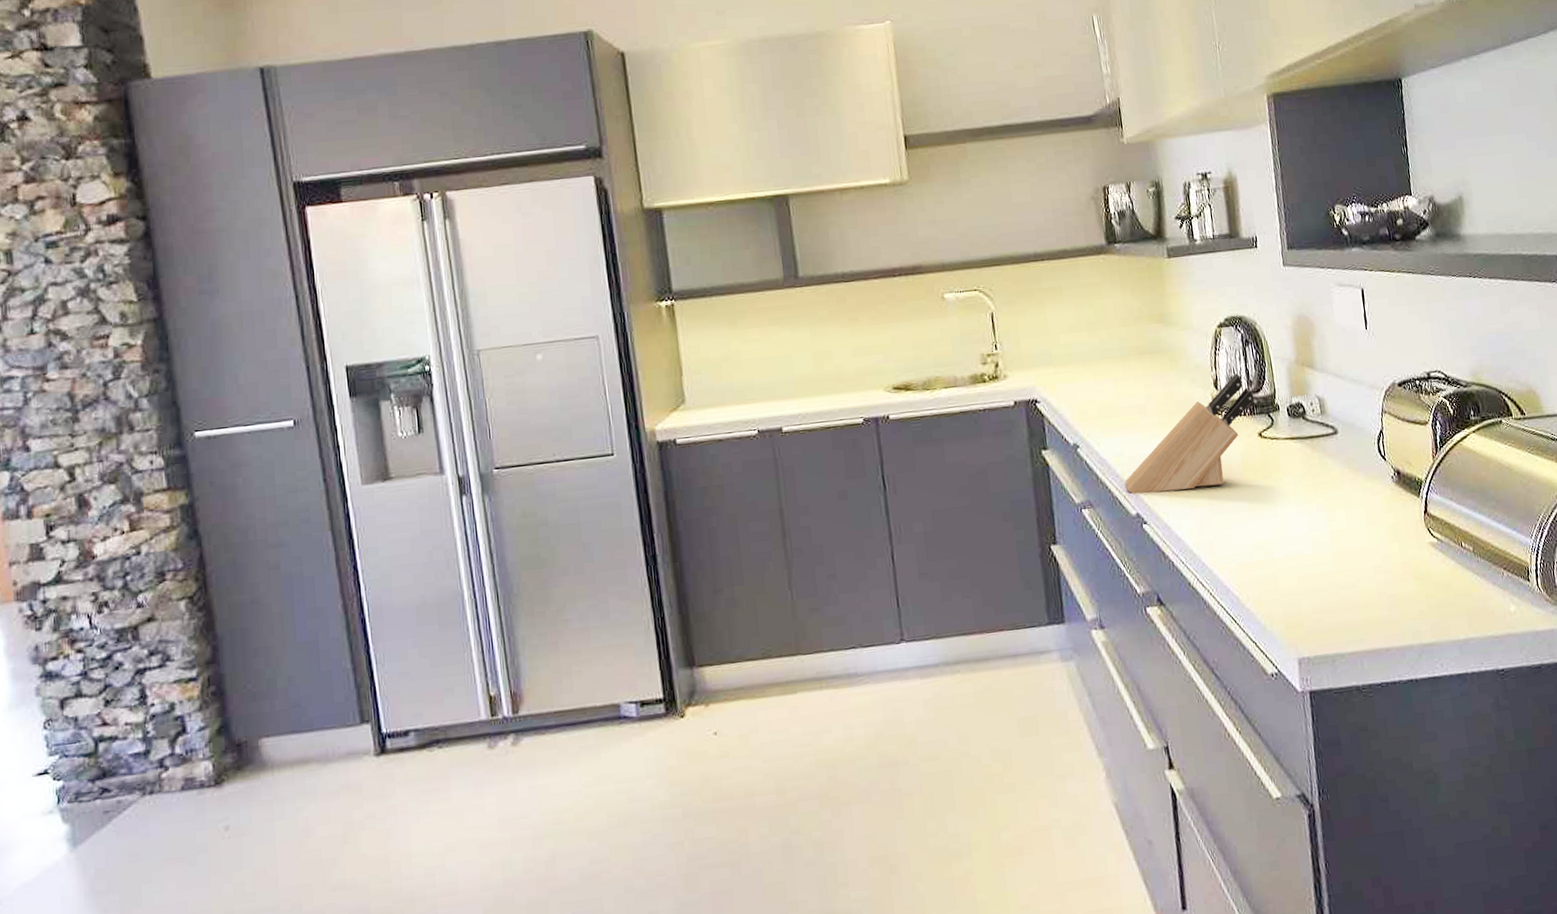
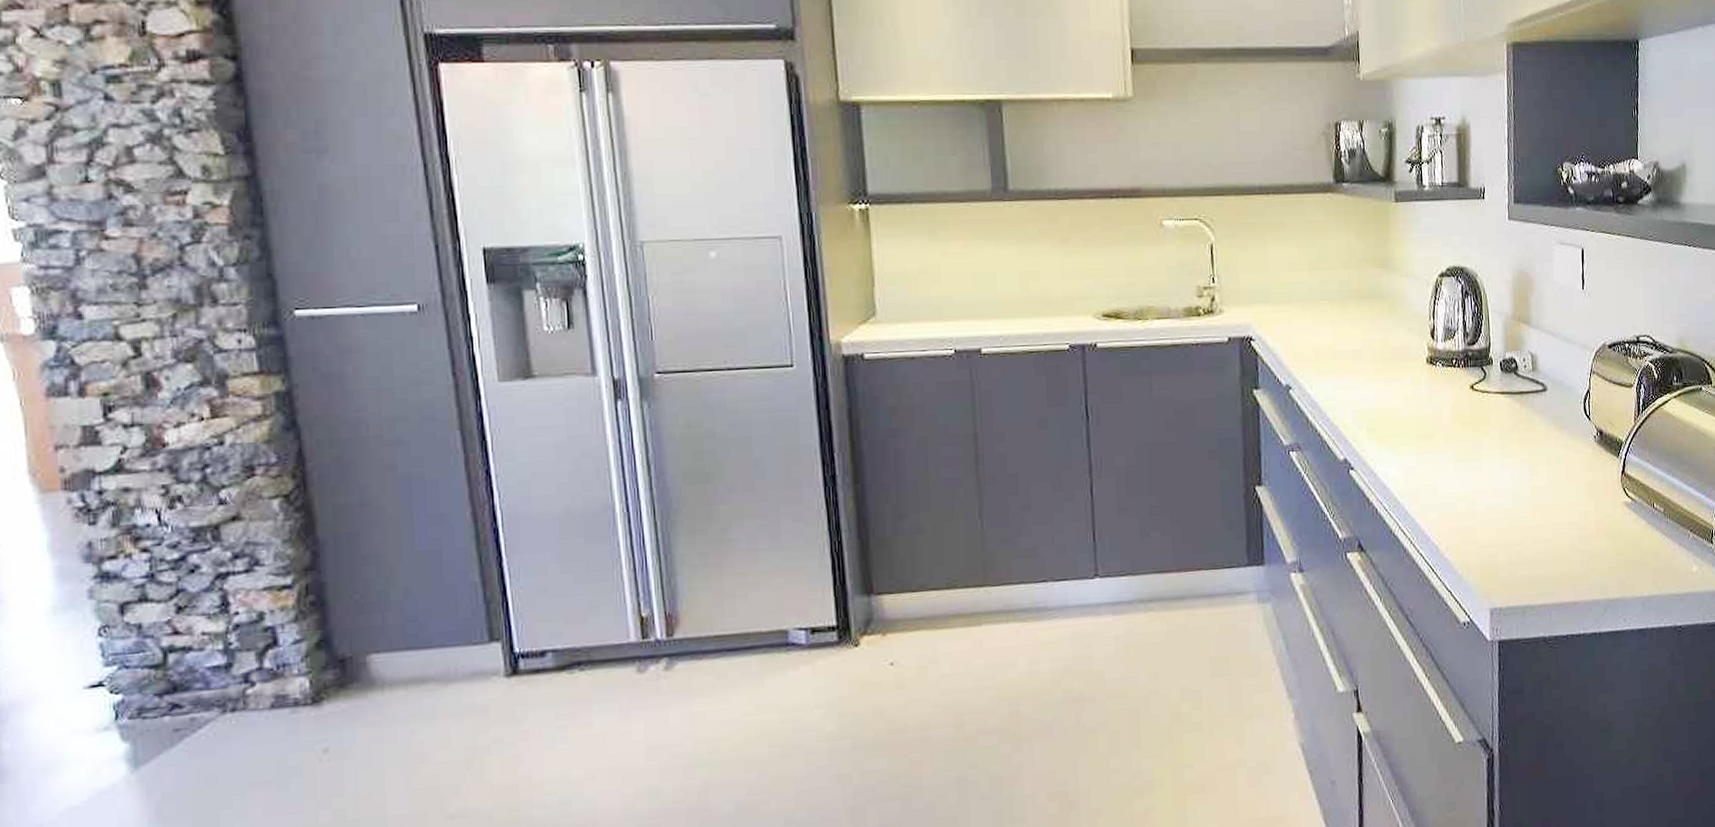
knife block: present [1125,373,1254,494] -> none [1335,324,1469,439]

